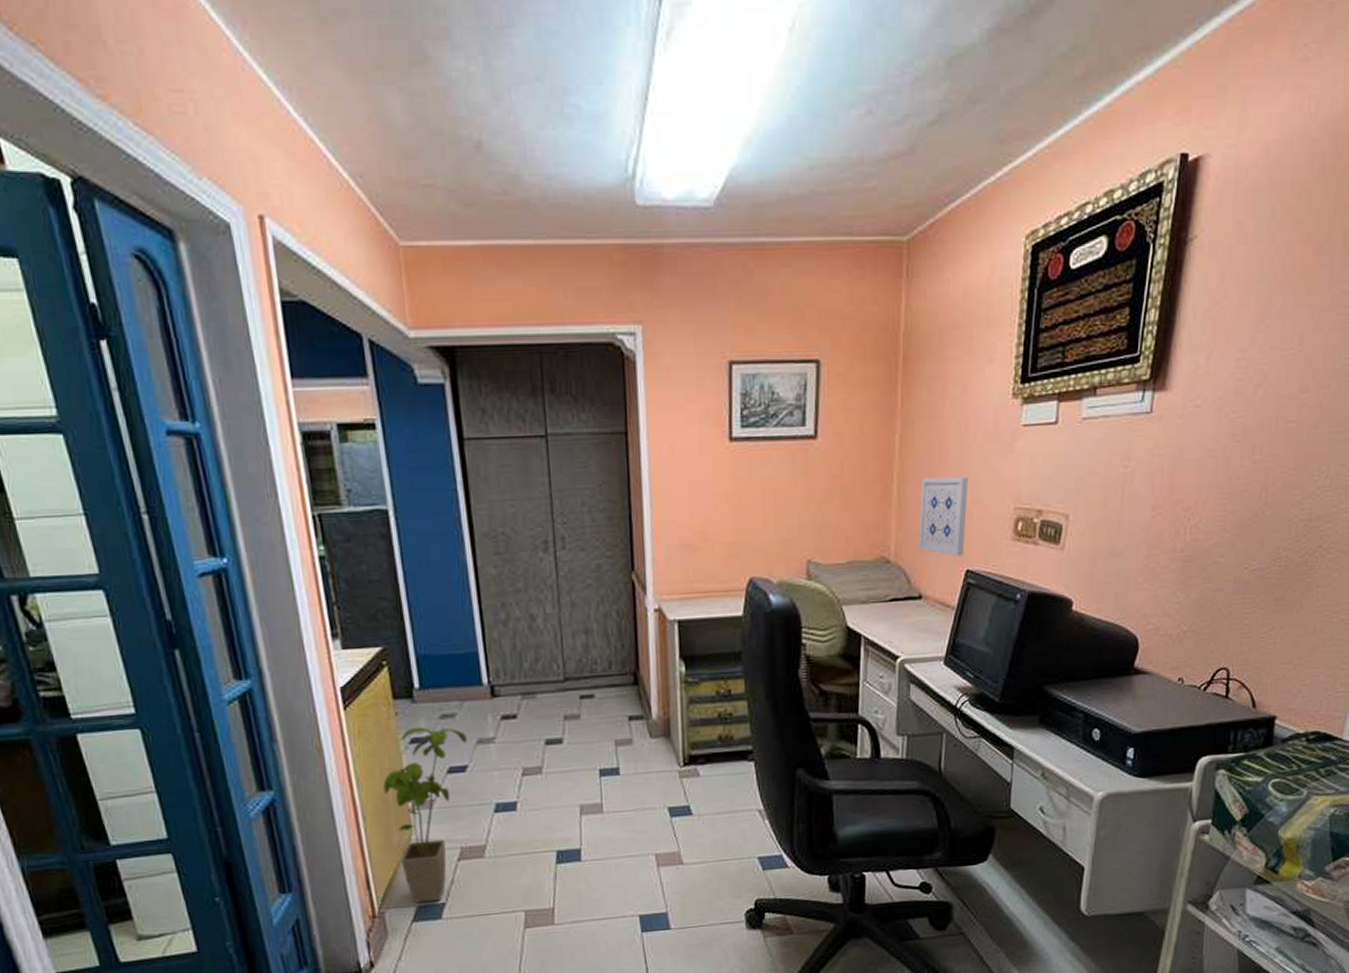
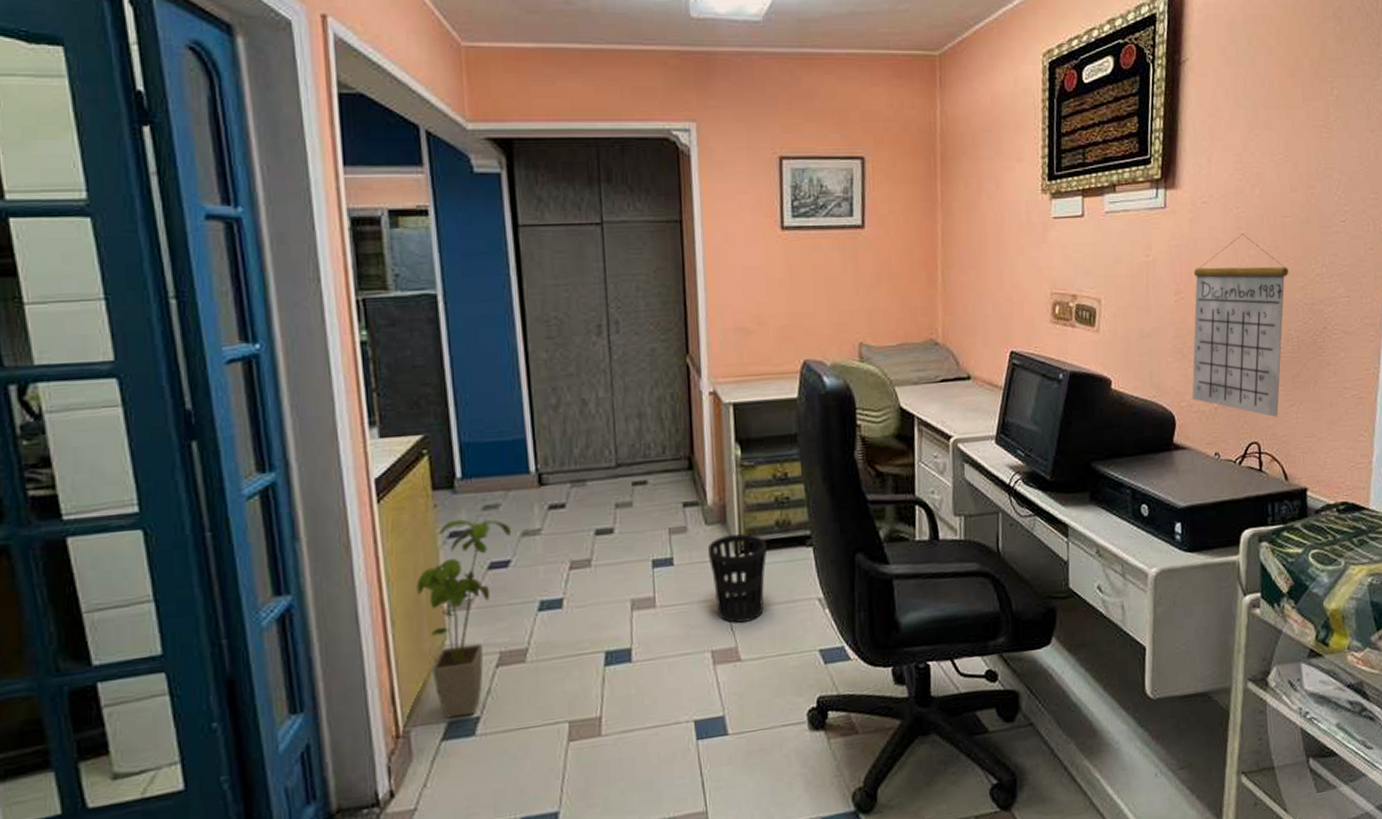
wastebasket: none [652,747,710,830] -> present [707,534,768,623]
wall art: present [918,476,968,557] -> none [963,264,1008,339]
calendar: none [1160,441,1286,643] -> present [1192,234,1289,418]

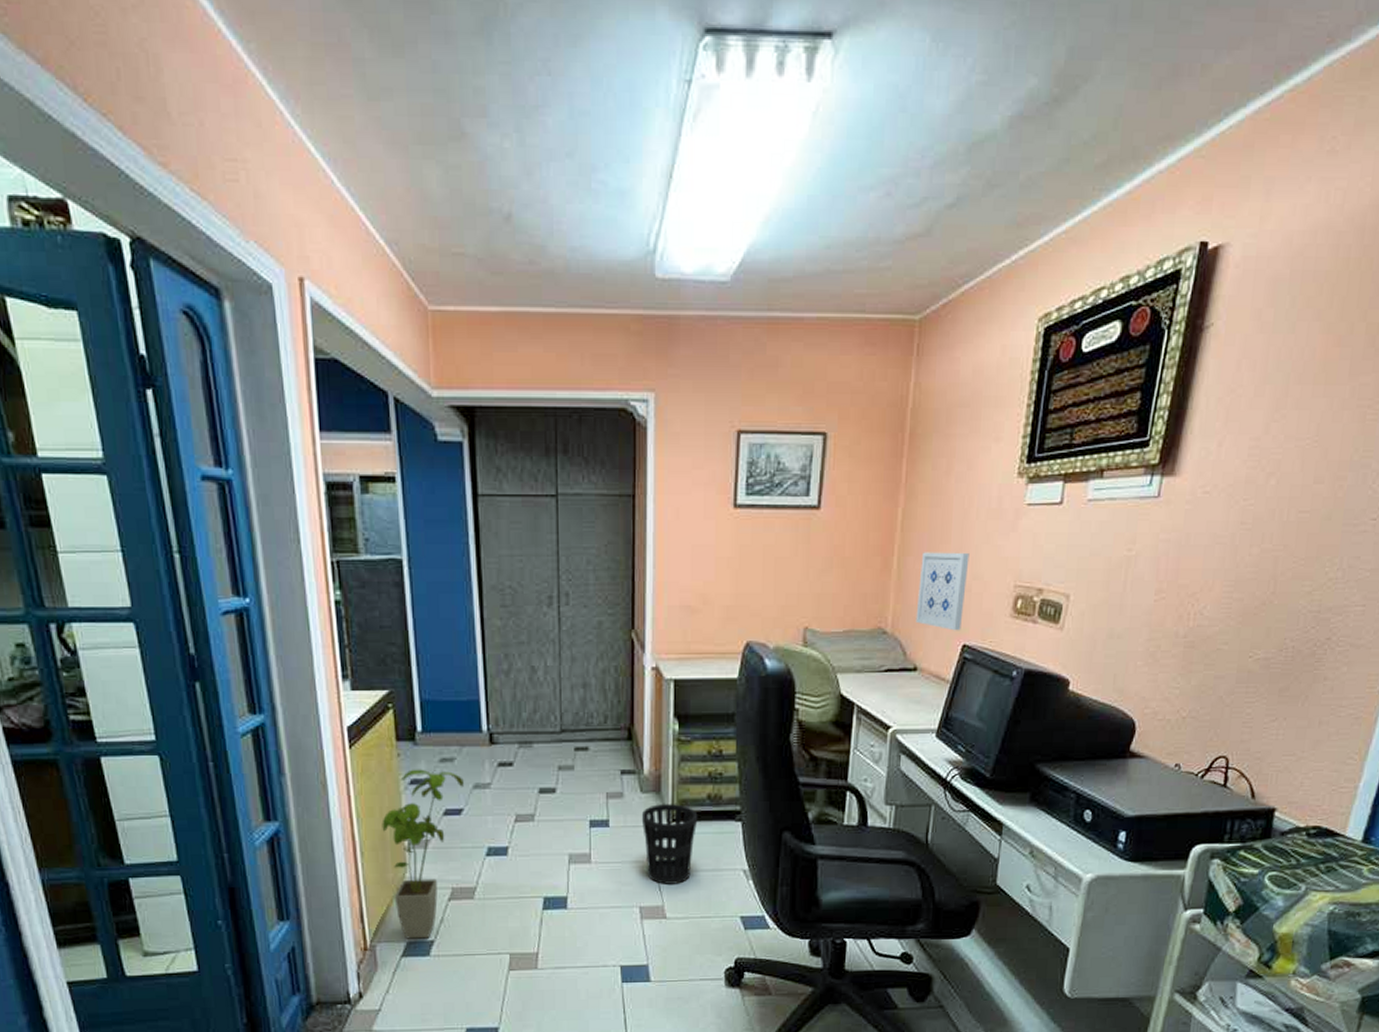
wall art: none [963,264,1008,339] -> present [915,552,970,631]
calendar: present [1192,234,1289,418] -> none [1158,530,1296,732]

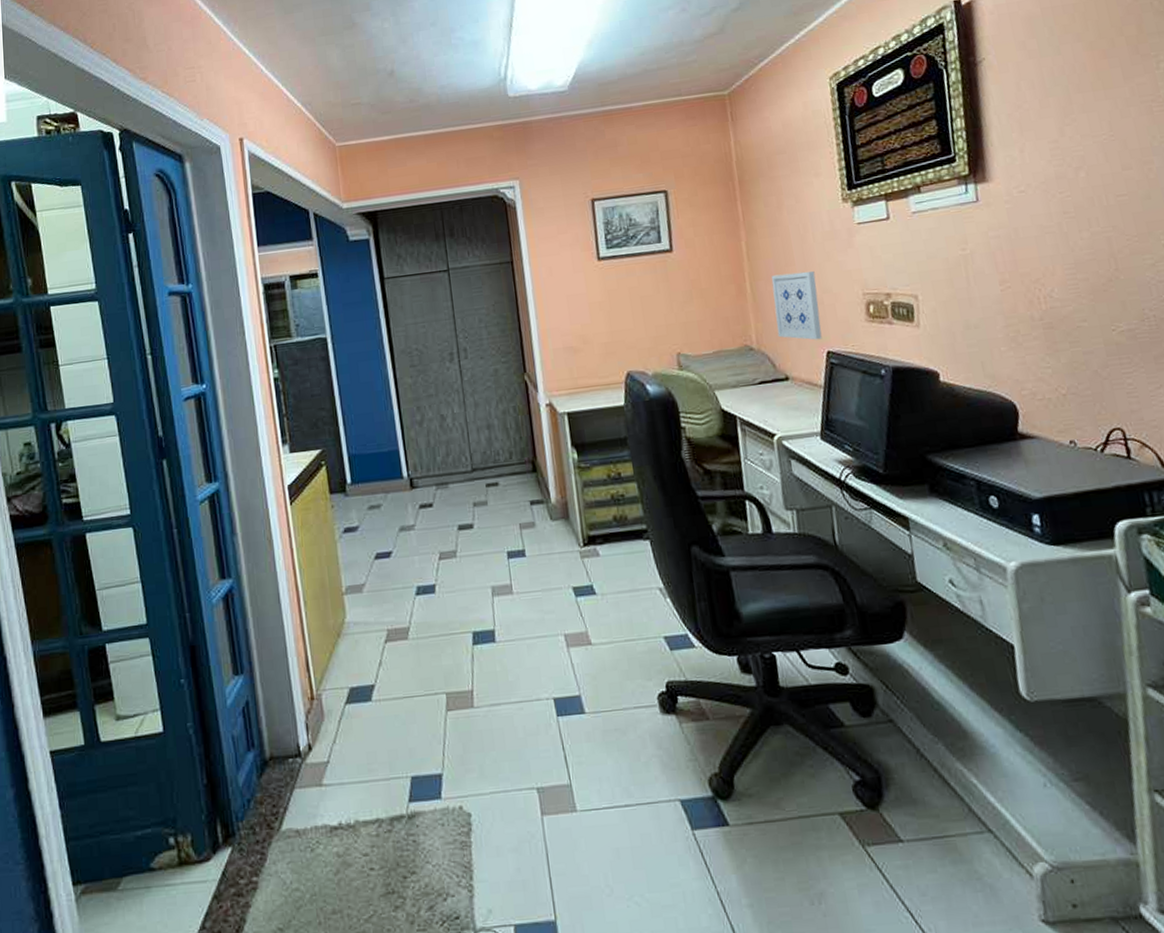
house plant: present [382,769,464,939] -> none [321,517,391,685]
wastebasket: present [641,804,698,884] -> none [554,528,609,610]

